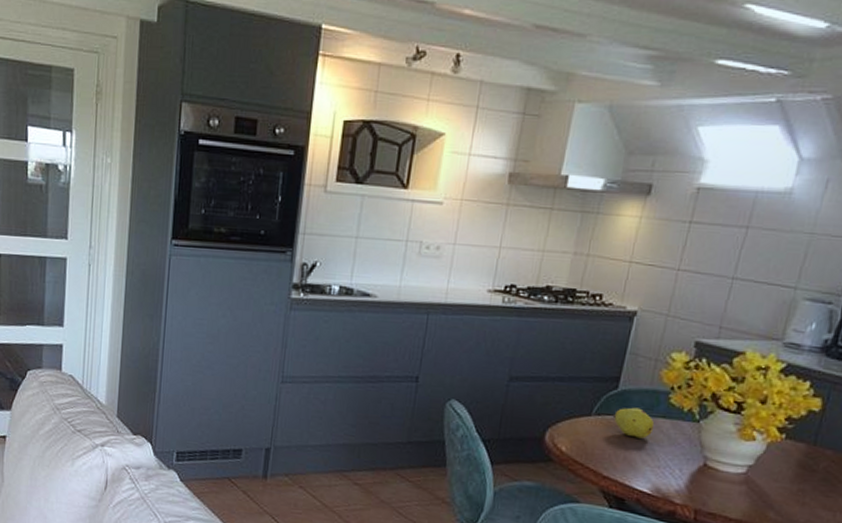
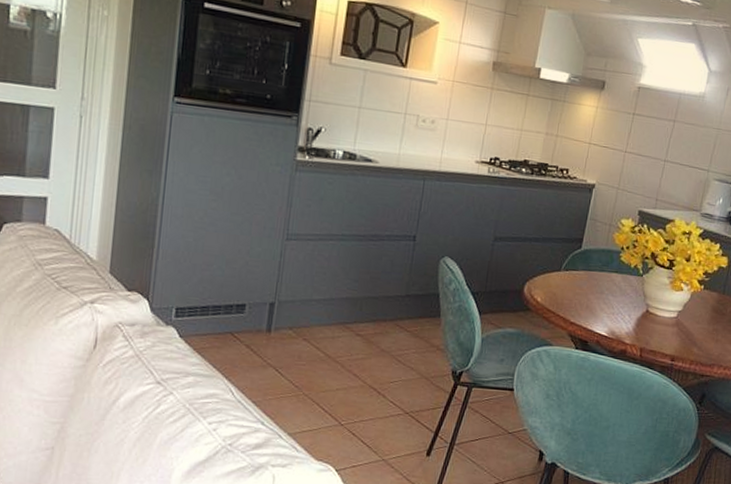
fruit: present [612,407,655,439] -> none [577,264,610,290]

